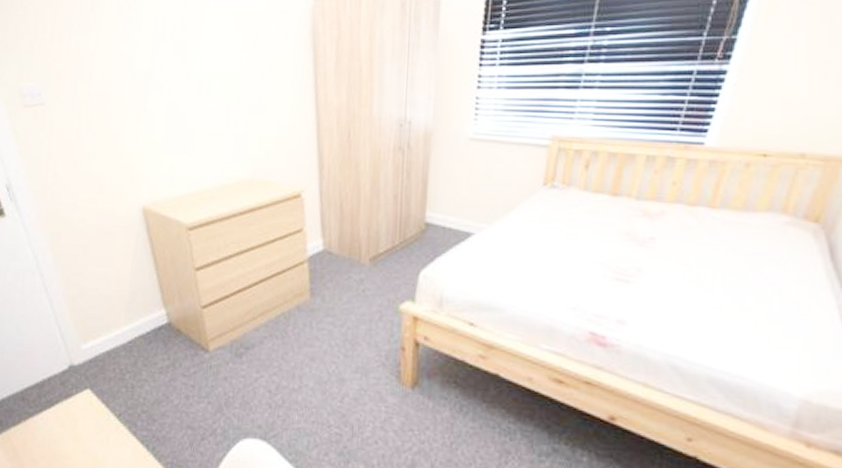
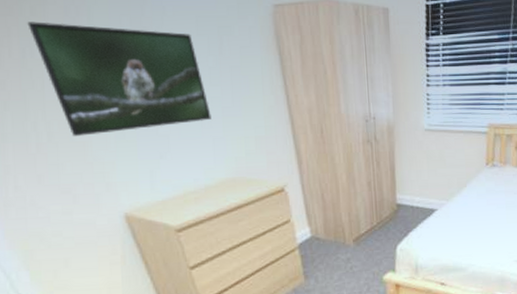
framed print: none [86,18,237,127] -> present [27,21,212,136]

